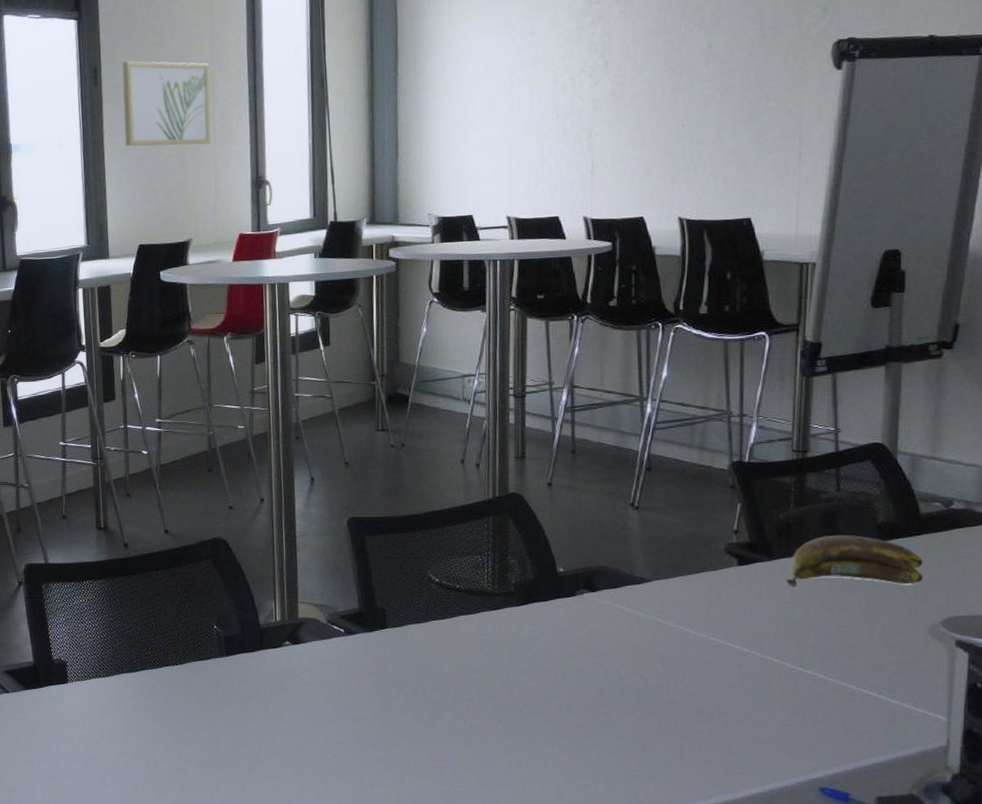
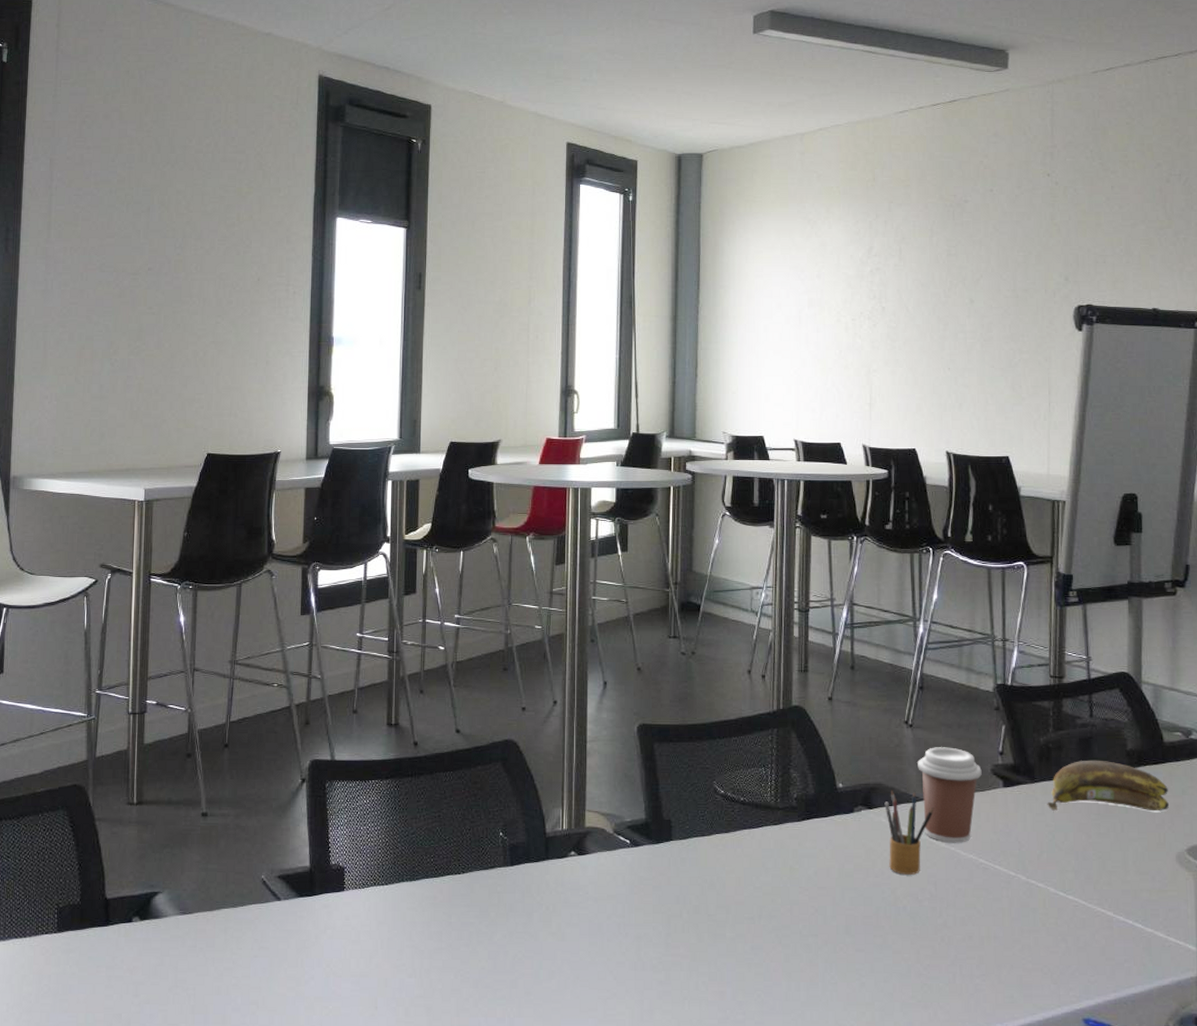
wall art: present [122,61,211,147] -> none [443,270,527,352]
pencil box: none [608,571,661,654] -> present [884,789,934,875]
coffee cup: none [644,528,714,622] -> present [918,747,982,843]

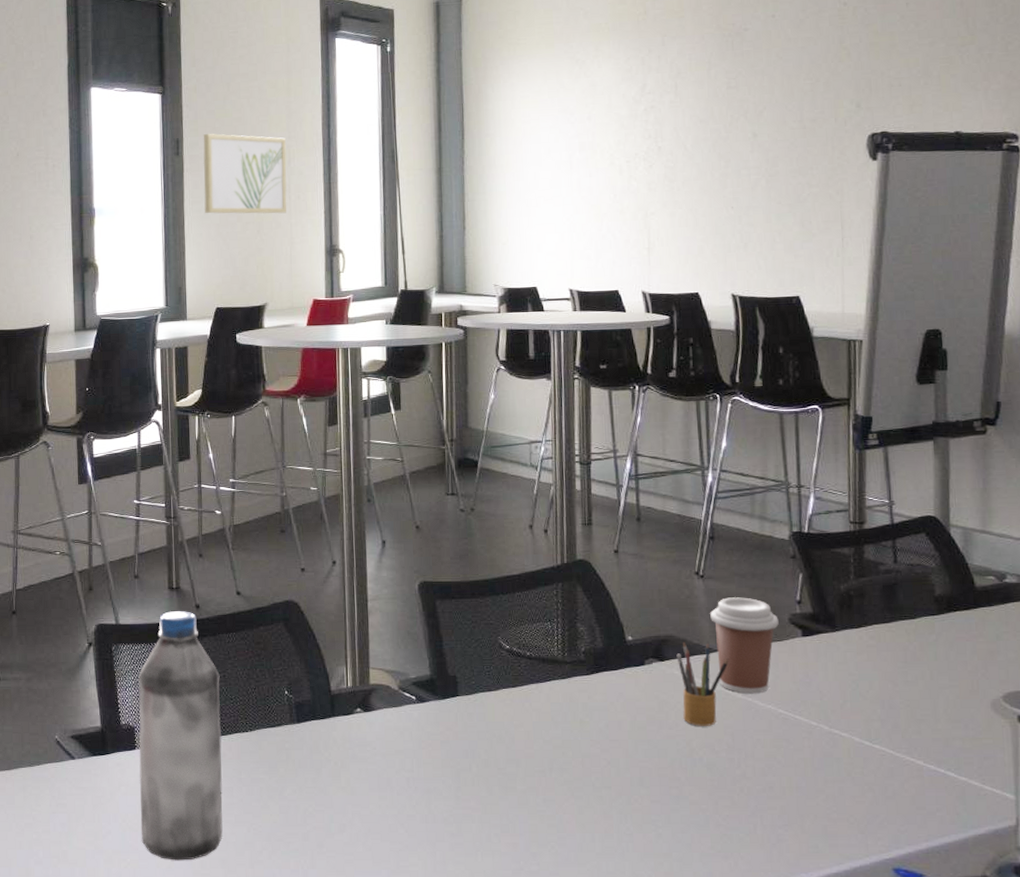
water bottle: none [345,748,435,1008] -> present [138,611,223,861]
wall art: none [443,270,527,352] -> present [203,134,287,214]
banana: present [1047,760,1169,811] -> none [849,606,982,659]

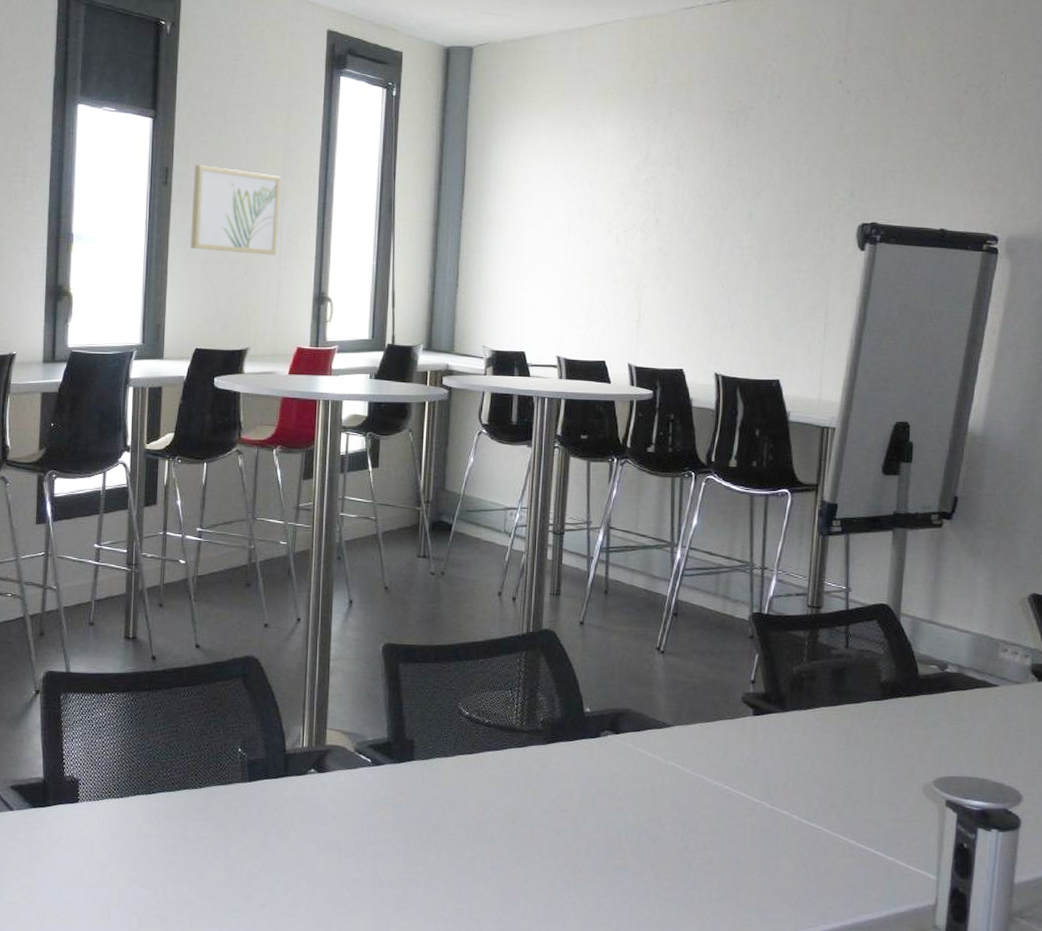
water bottle: present [138,611,223,861] -> none [78,661,172,918]
pencil box: present [676,640,729,726] -> none [631,714,681,800]
coffee cup: present [710,597,779,694] -> none [667,674,732,770]

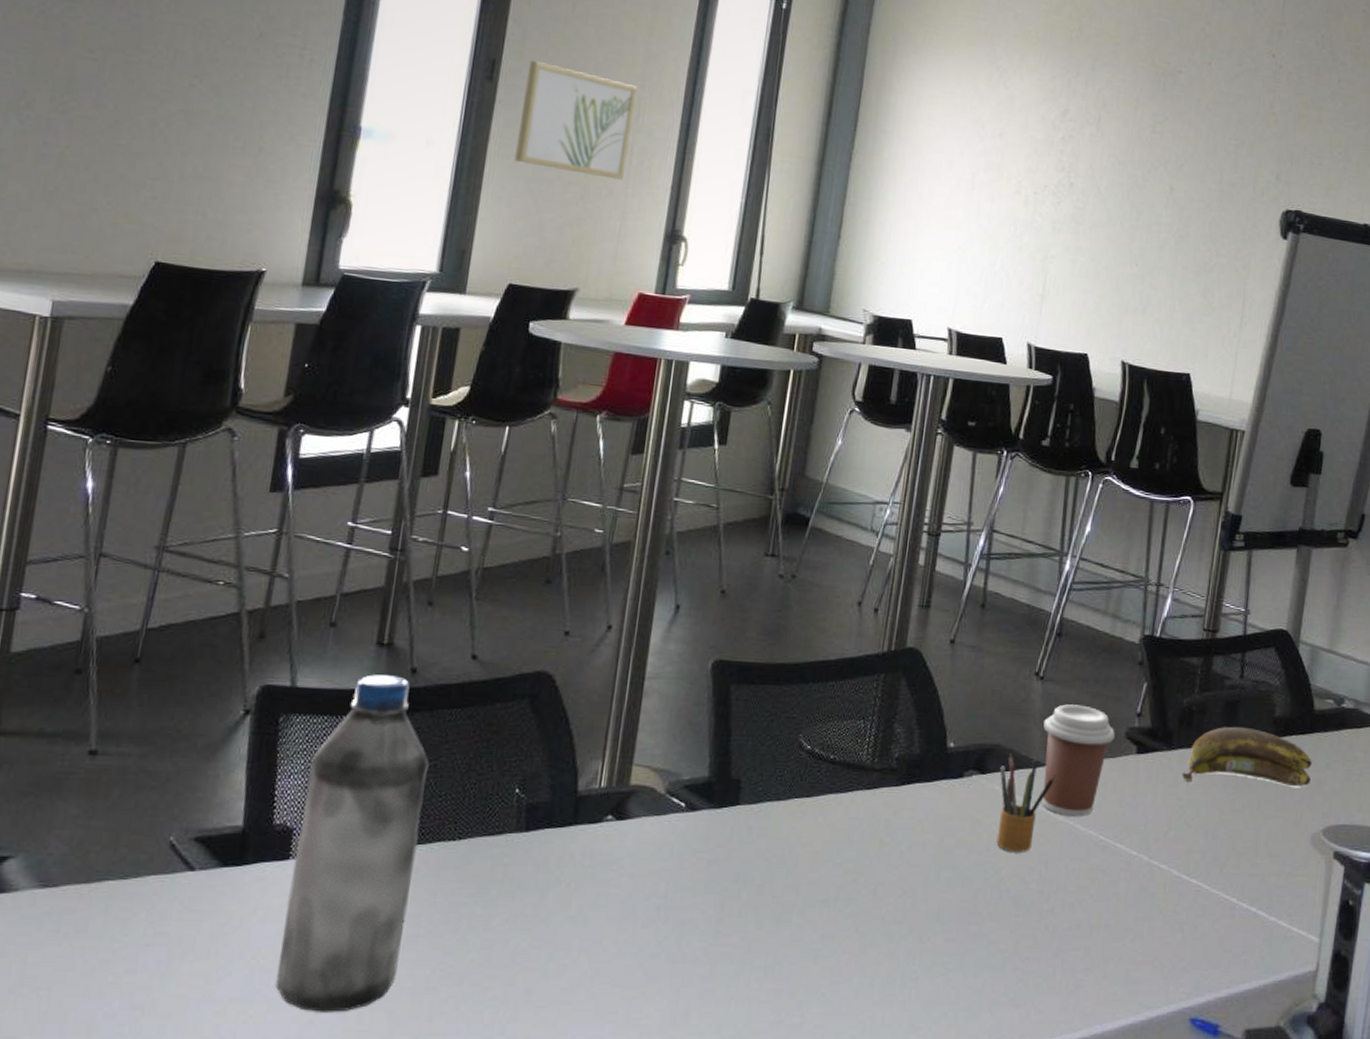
water bottle: none [78,661,172,918] -> present [275,674,430,1012]
pencil box: none [631,714,681,800] -> present [996,751,1056,852]
coffee cup: none [667,674,732,770] -> present [1042,704,1115,817]
banana: none [796,690,919,742] -> present [1181,726,1312,786]

